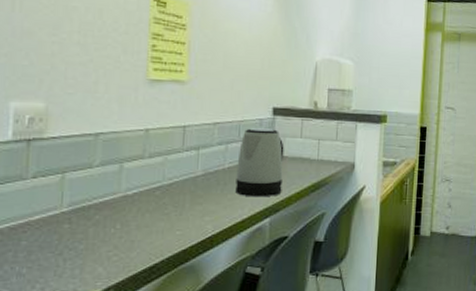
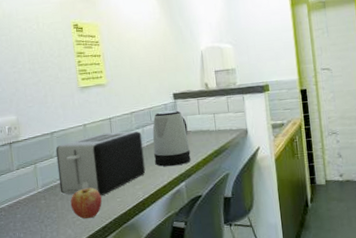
toaster: none [95,144,224,226] -> present [55,131,146,196]
fruit: none [108,213,154,254] -> present [70,187,102,219]

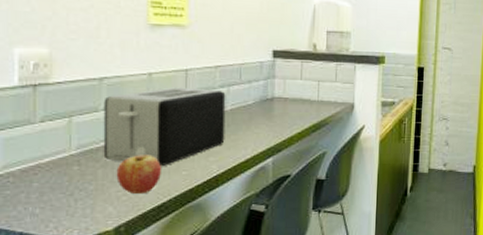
kettle: present [152,110,191,167] -> none [238,69,285,138]

